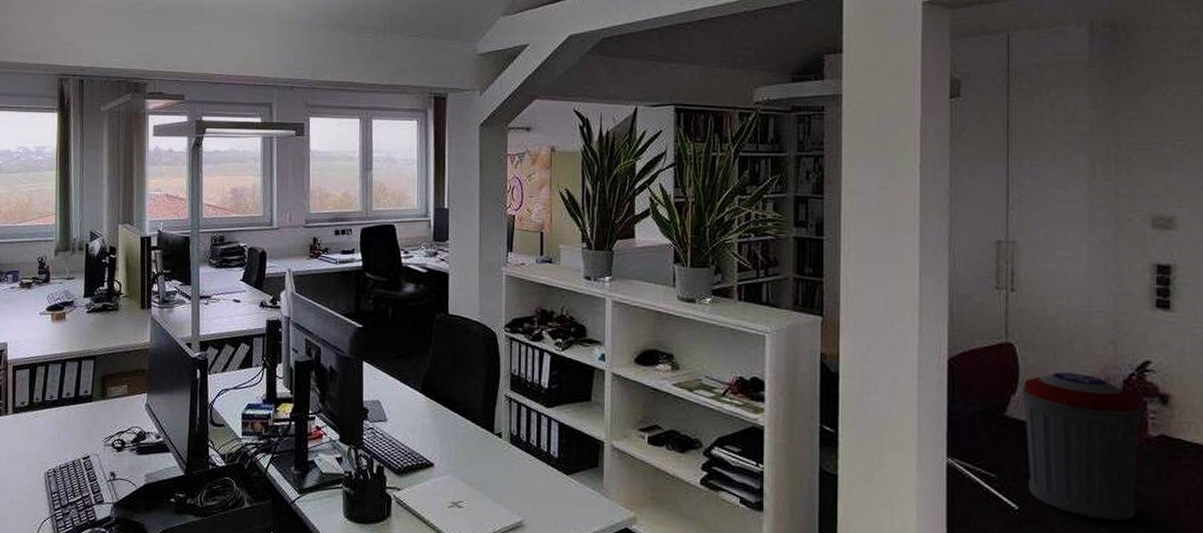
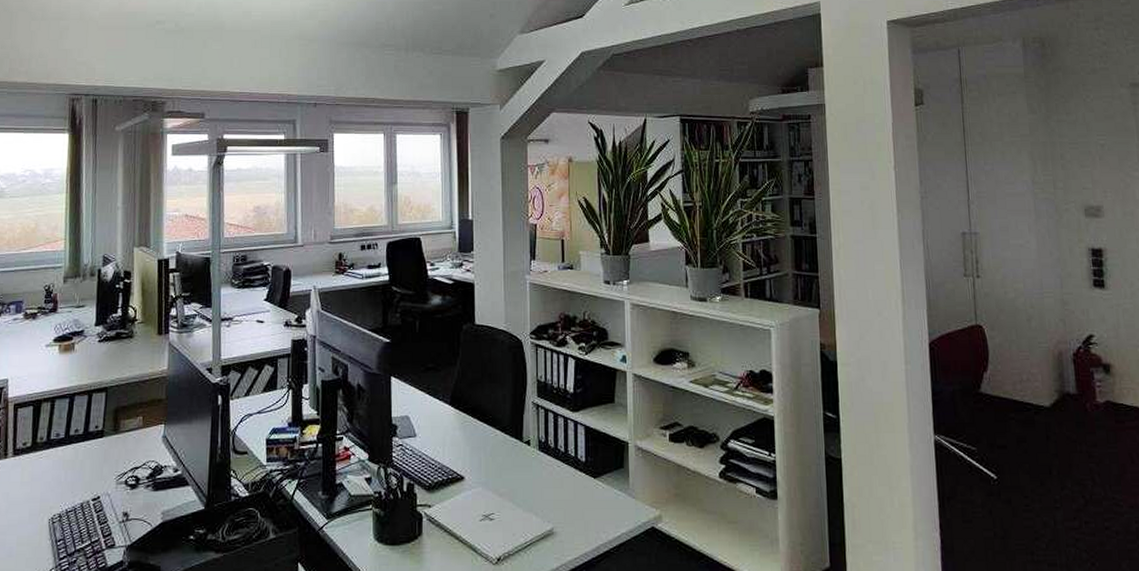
trash can: present [1022,372,1142,521] -> none [992,350,1093,483]

